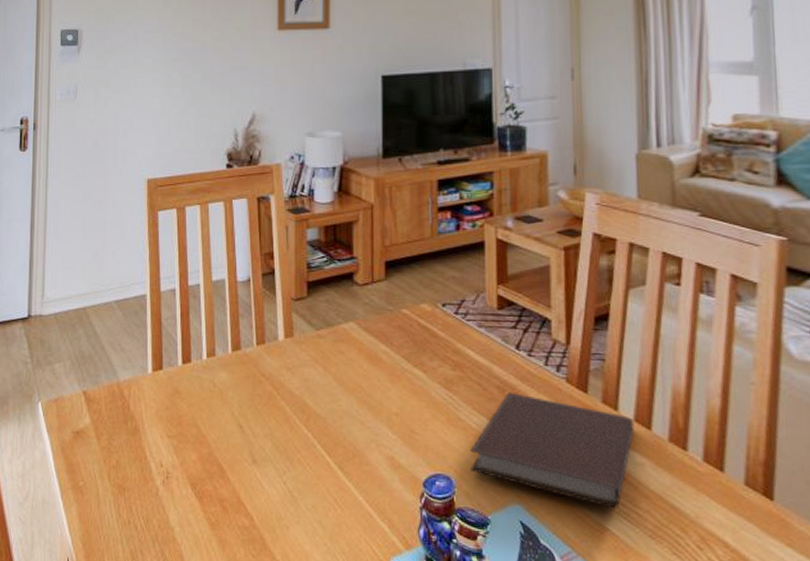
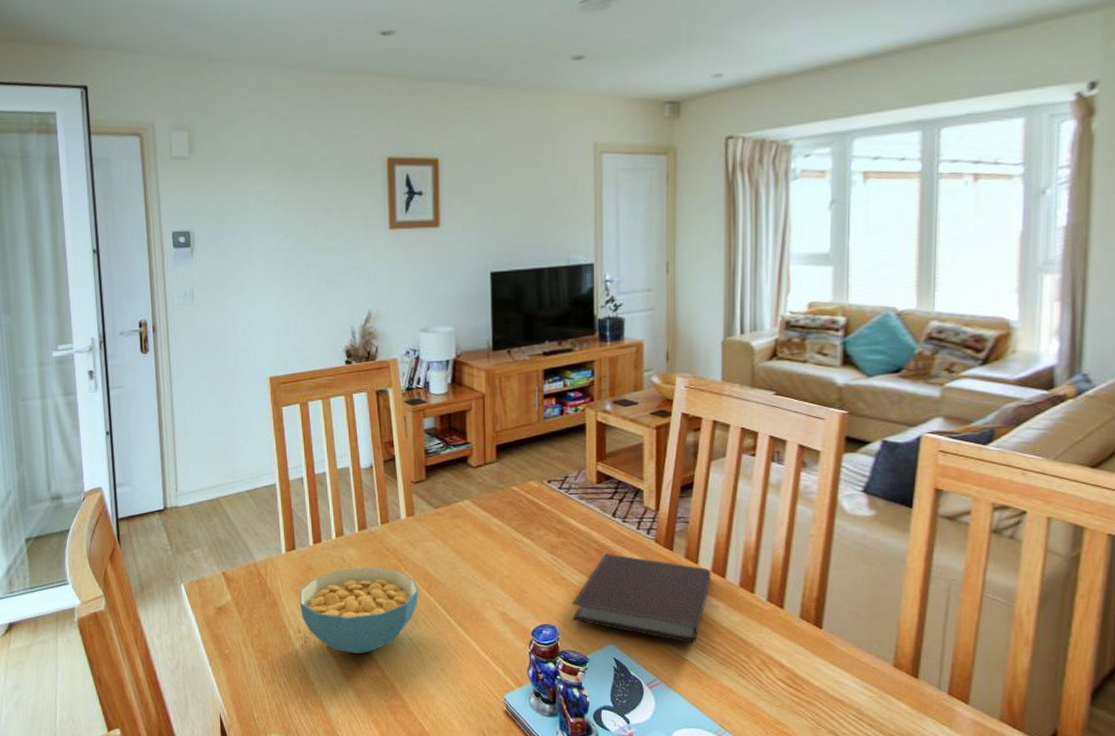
cereal bowl: none [163,393,295,496] -> present [299,567,418,653]

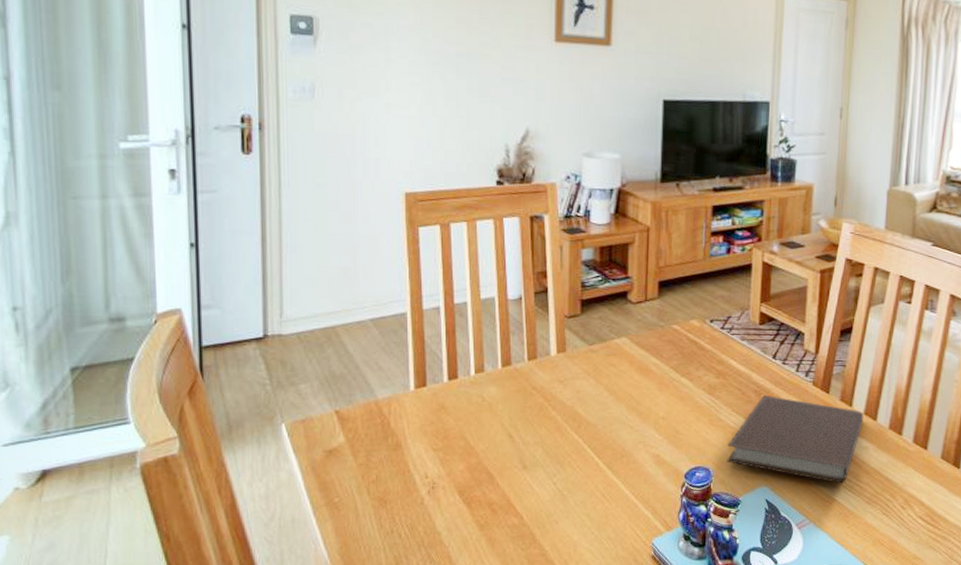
cereal bowl: present [299,567,418,653] -> none [428,406,566,500]

